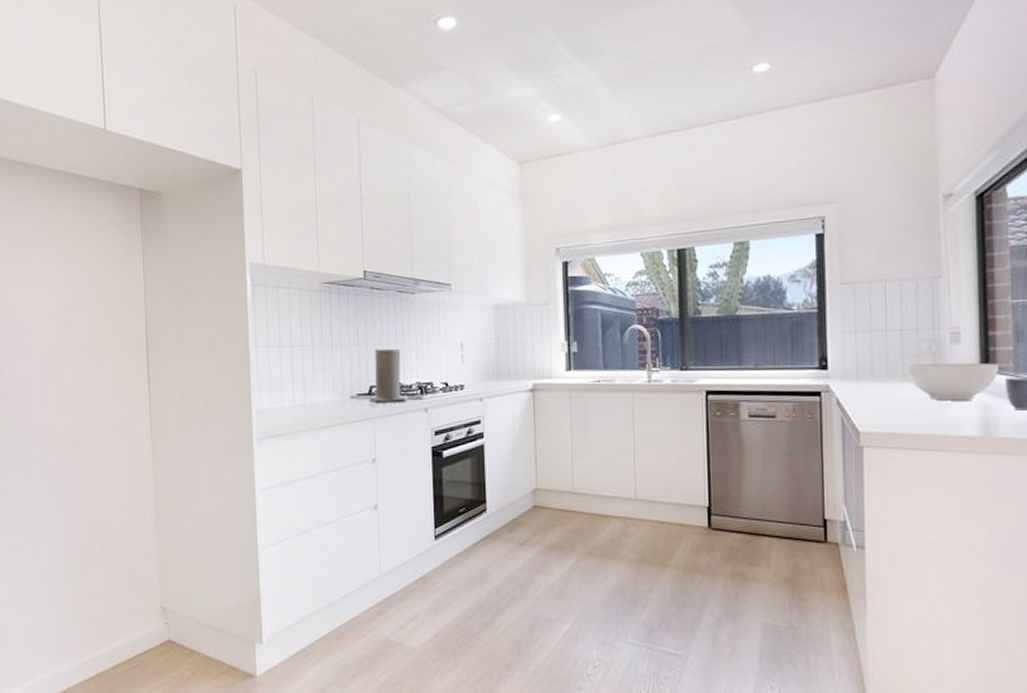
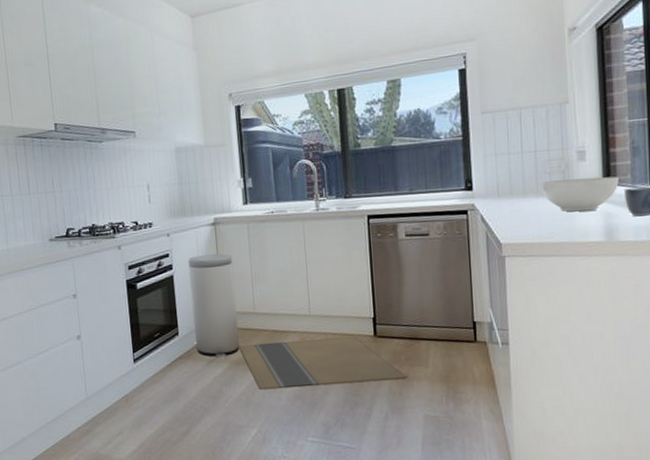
paper towel: present [370,348,408,404] -> none [67,193,103,245]
pedal bin: none [501,424,554,541] -> present [188,253,240,358]
door mat: none [553,526,744,580] -> present [238,336,407,389]

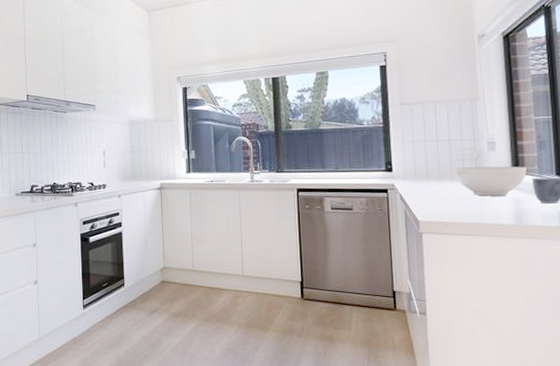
pedal bin: present [188,253,240,358] -> none [136,215,179,309]
door mat: present [238,336,407,389] -> none [177,297,331,341]

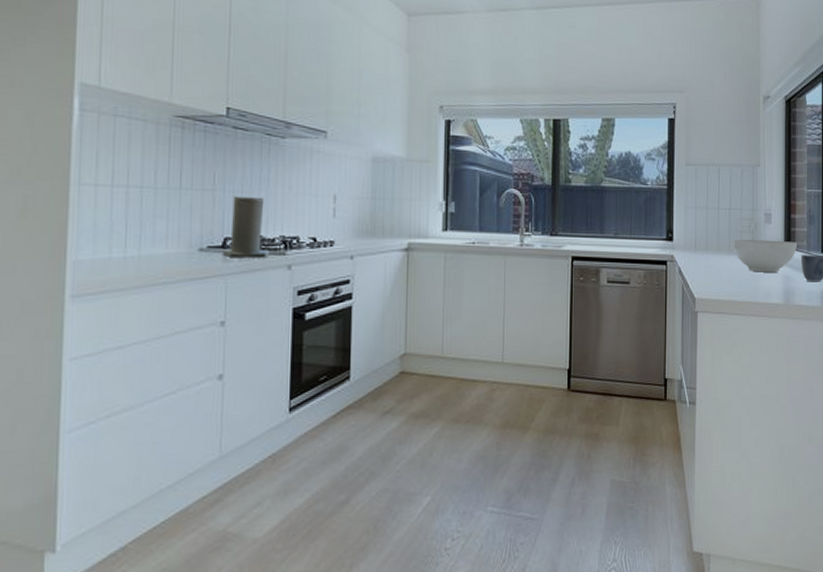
paper towel: none [31,155,62,200] -> present [223,196,269,259]

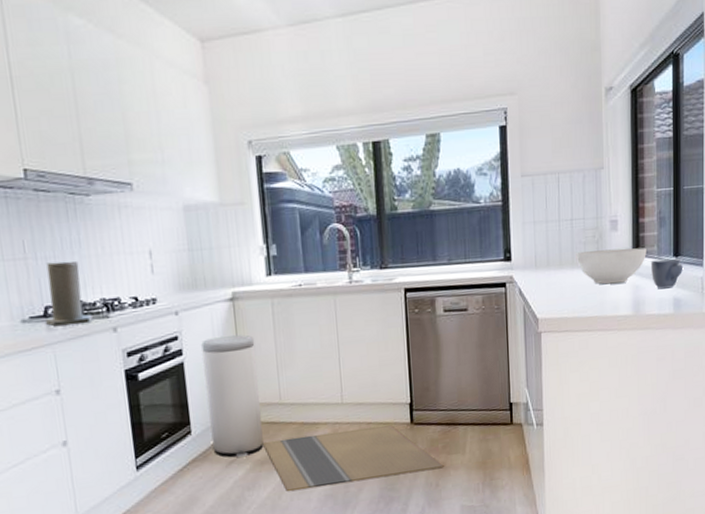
pedal bin: none [369,285,424,409] -> present [201,334,264,459]
door mat: none [419,388,597,448] -> present [262,424,444,491]

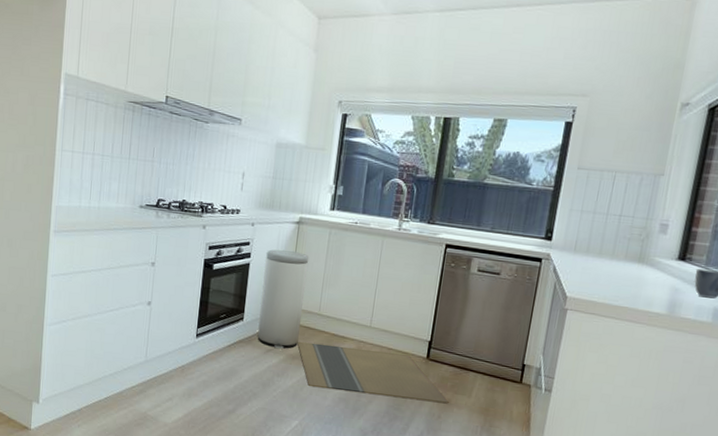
paper towel: present [46,260,93,327] -> none [156,167,190,218]
bowl: present [576,247,646,285] -> none [617,245,694,283]

